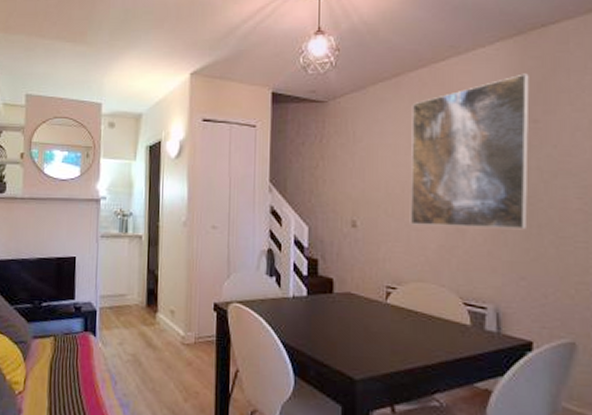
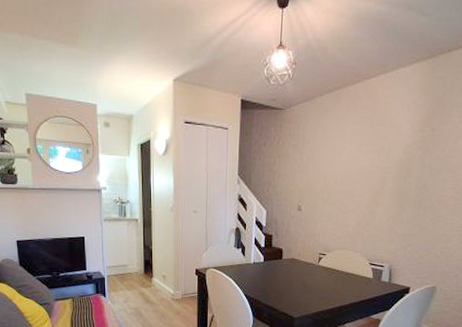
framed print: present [410,73,530,230] -> none [339,91,434,211]

